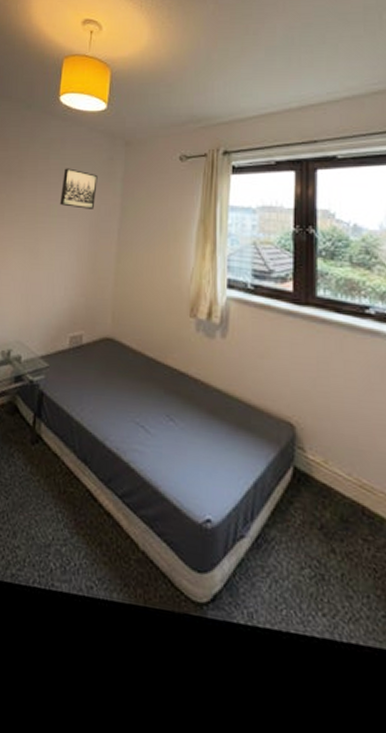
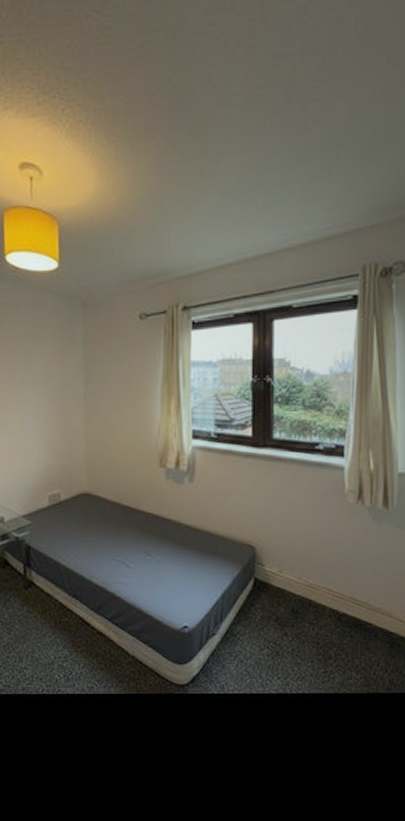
wall art: present [60,168,98,209] -> none [21,334,58,375]

